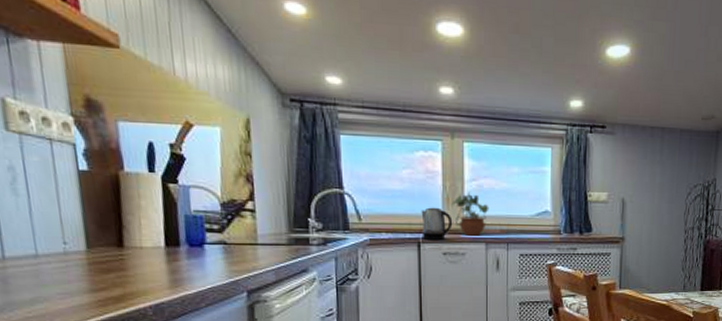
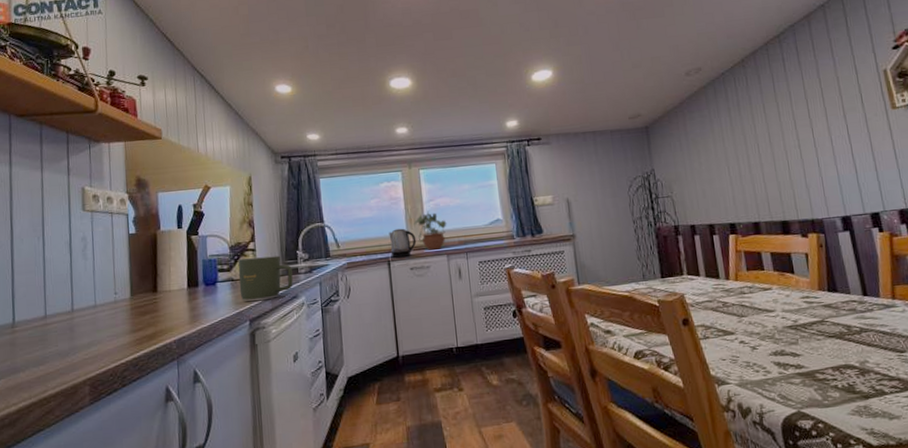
mug: none [232,220,303,271] -> present [238,255,293,302]

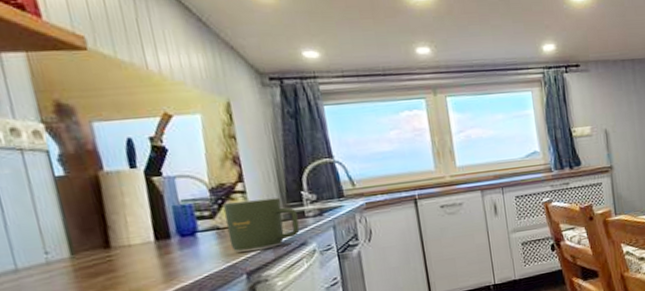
kettle: present [389,228,417,258] -> none [413,162,447,196]
potted plant: present [414,210,447,250] -> none [442,143,480,186]

